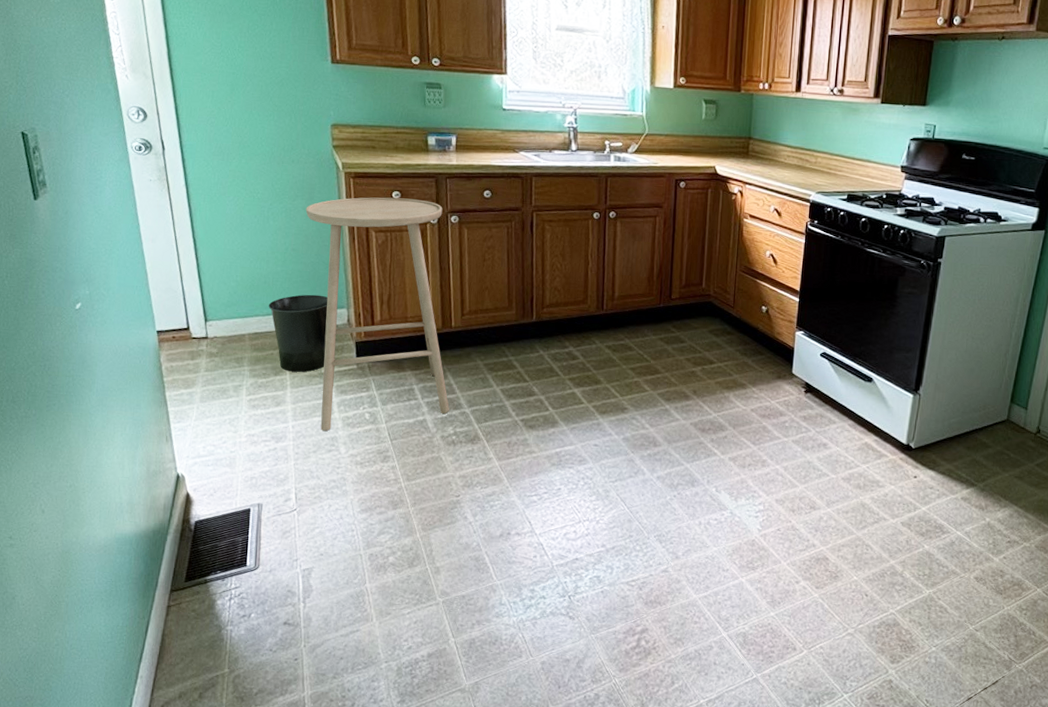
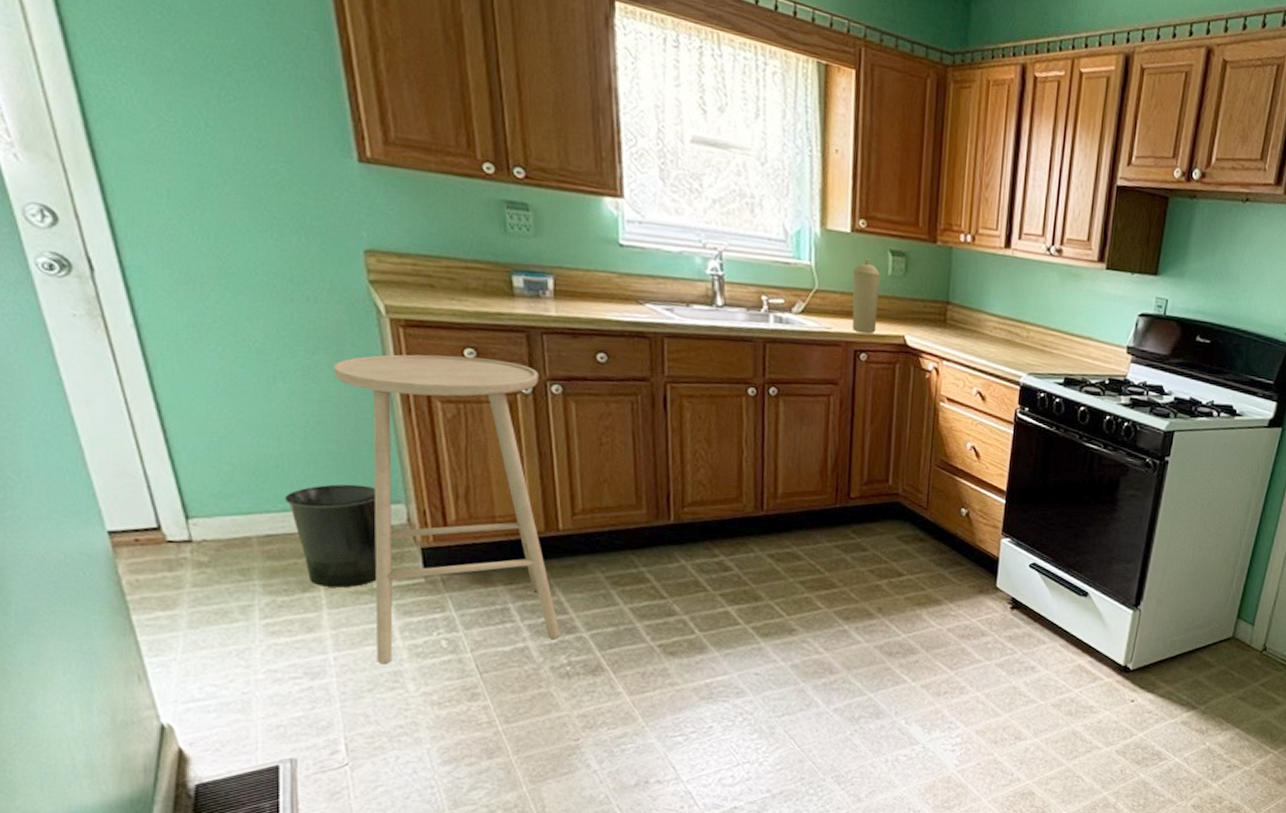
canister: none [674,107,696,166] -> present [852,258,880,334]

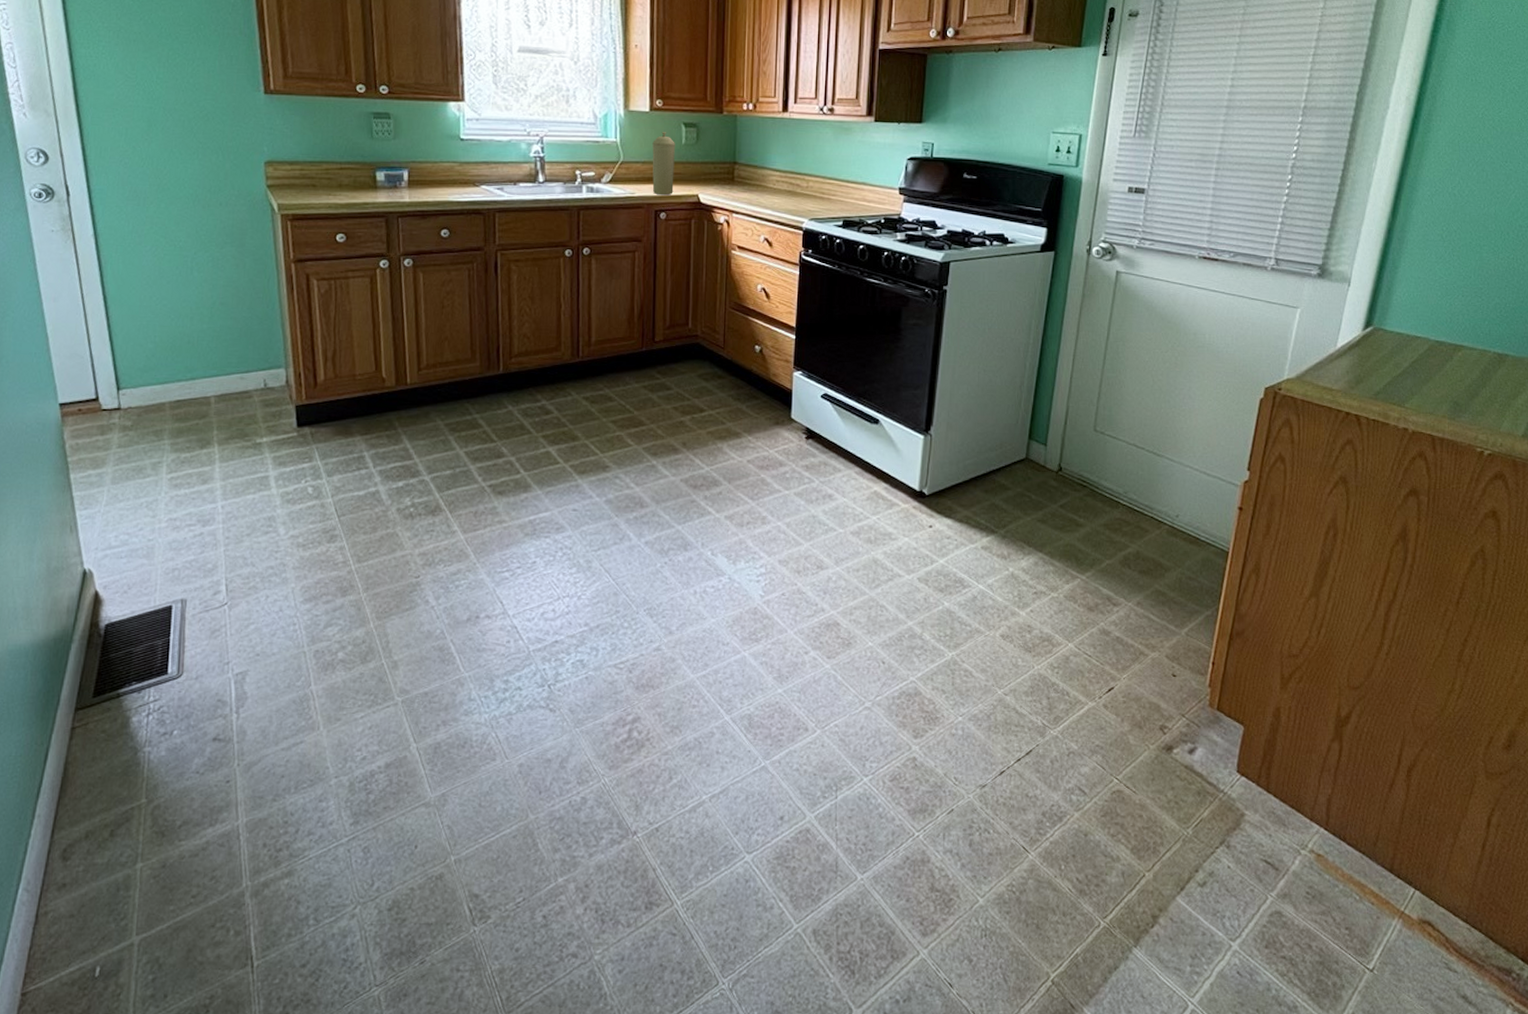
waste bin: present [284,484,378,588] -> none [192,354,263,443]
stool: present [333,354,560,663] -> none [236,240,406,509]

